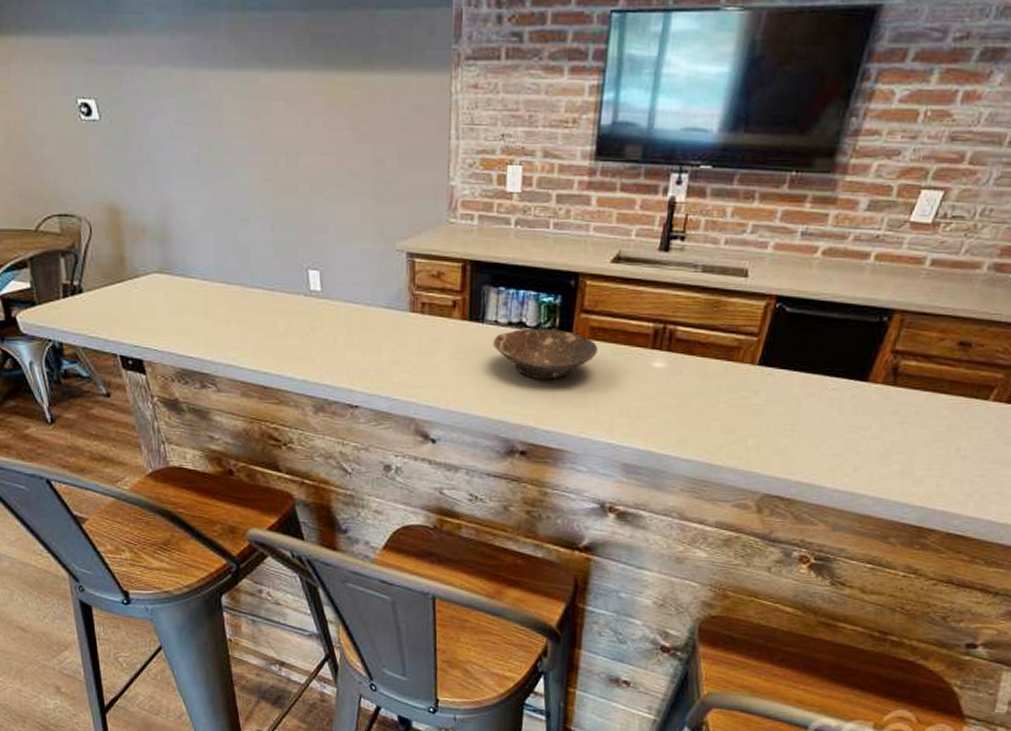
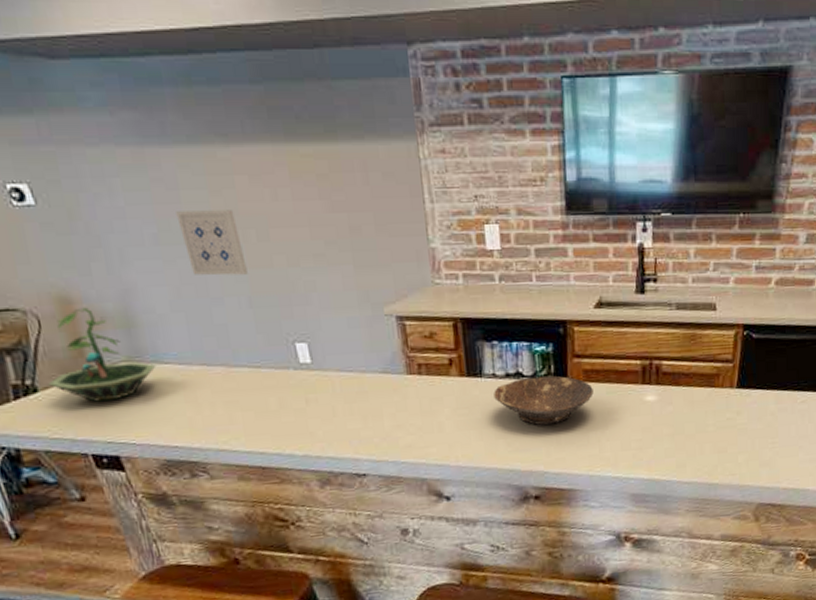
terrarium: none [92,218,183,308] -> present [48,307,156,402]
wall art: none [217,133,274,199] -> present [176,210,248,276]

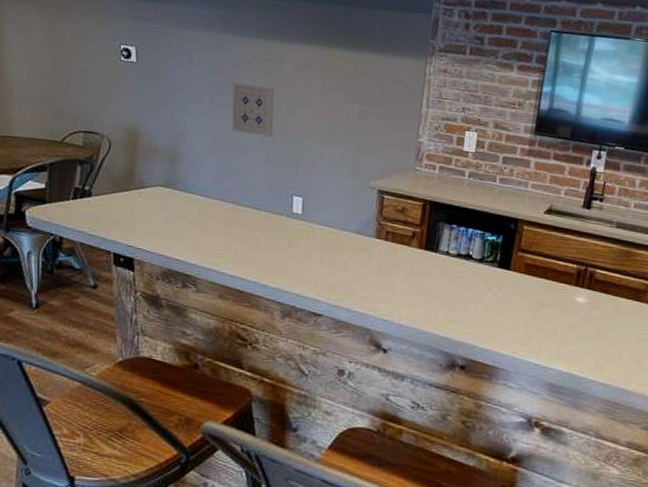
terrarium: present [48,307,156,402] -> none [100,140,183,214]
bowl: present [494,375,593,426] -> none [443,260,531,306]

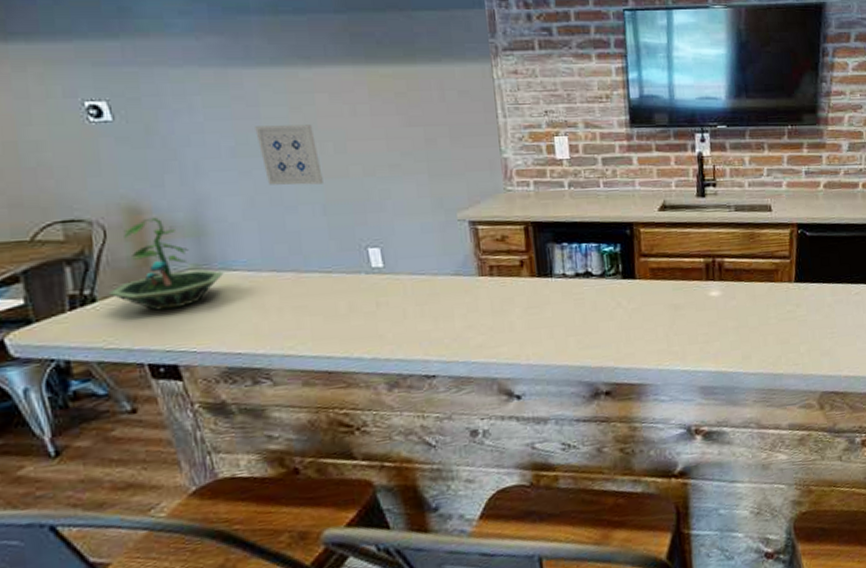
terrarium: none [100,140,183,214] -> present [108,217,224,311]

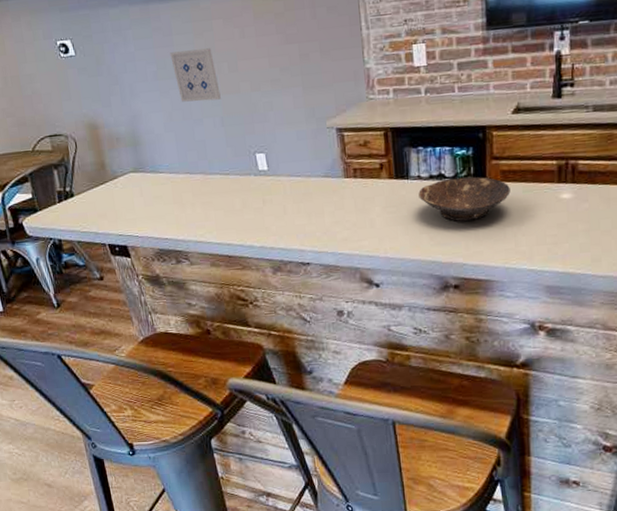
terrarium: present [108,217,224,311] -> none [81,131,154,204]
bowl: none [564,274,660,322] -> present [419,176,510,222]

